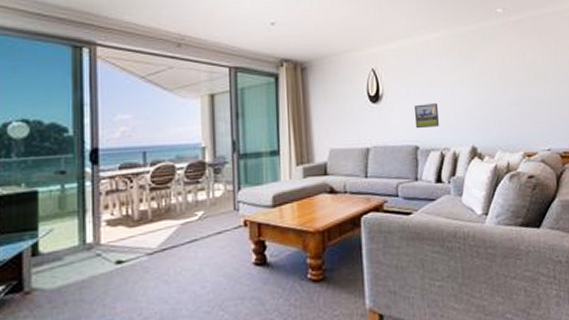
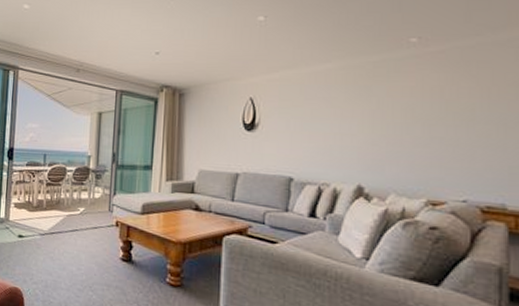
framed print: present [413,103,439,129] -> none [292,136,320,161]

